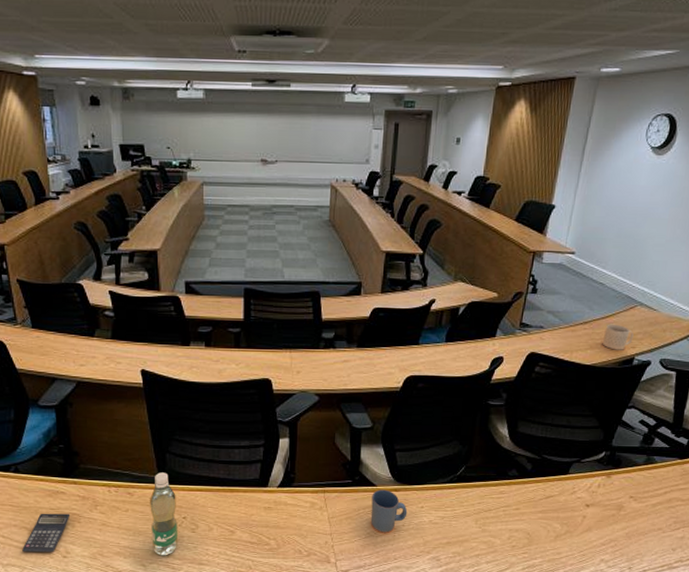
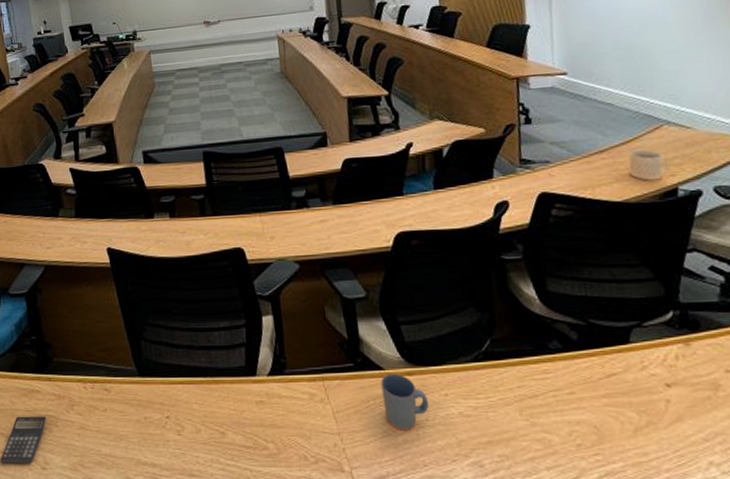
bottle: present [150,472,179,556] -> none [128,363,164,466]

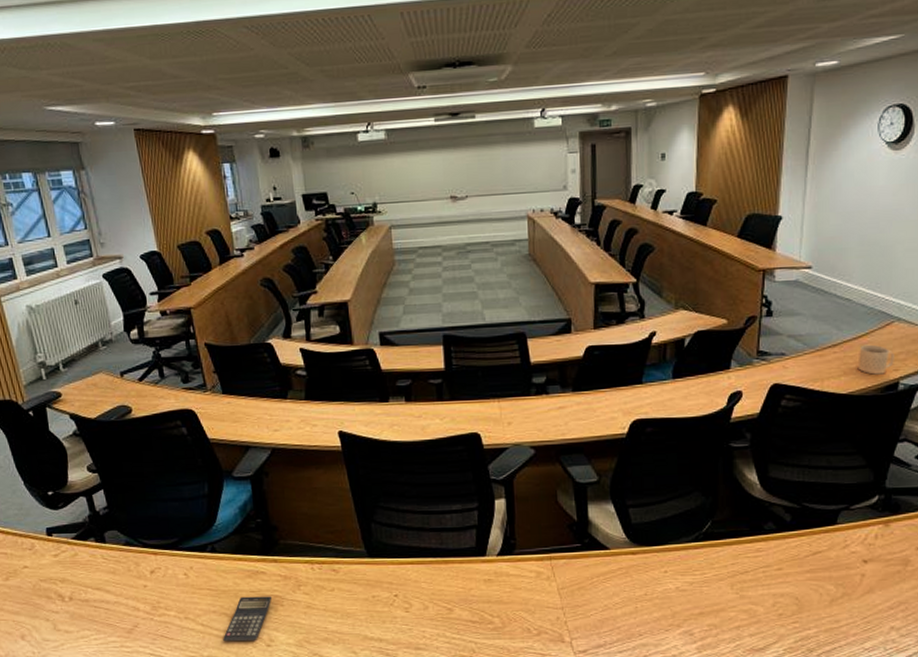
mug: present [380,373,430,430] -> none [605,553,649,604]

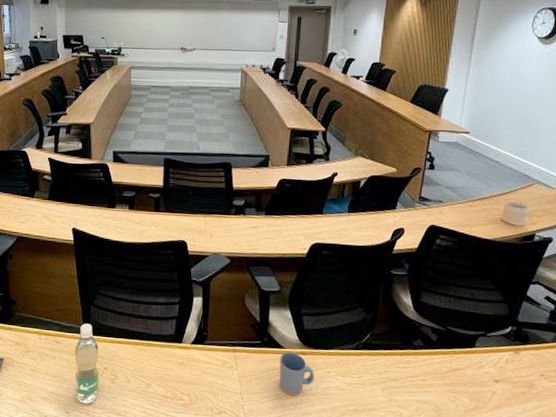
bottle: none [357,544,391,641] -> present [75,323,100,404]
mug: none [605,553,649,604] -> present [279,352,315,396]

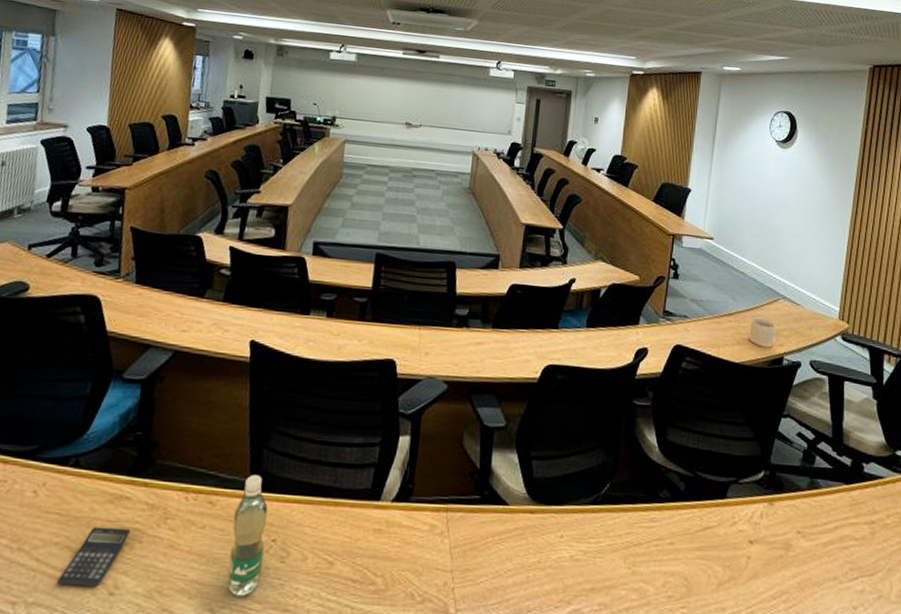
mug: present [279,352,315,396] -> none [500,509,545,572]

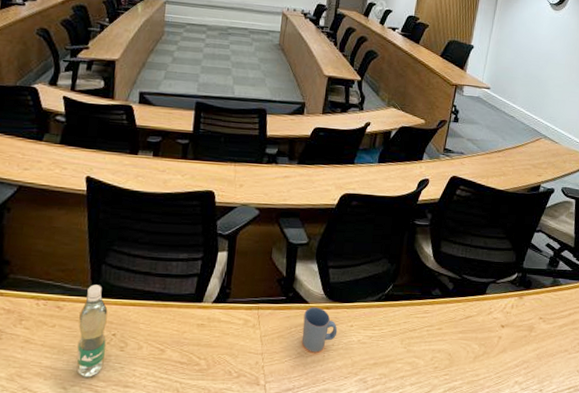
mug: none [500,509,545,572] -> present [301,307,338,353]
mug: present [749,317,780,348] -> none [513,153,540,178]

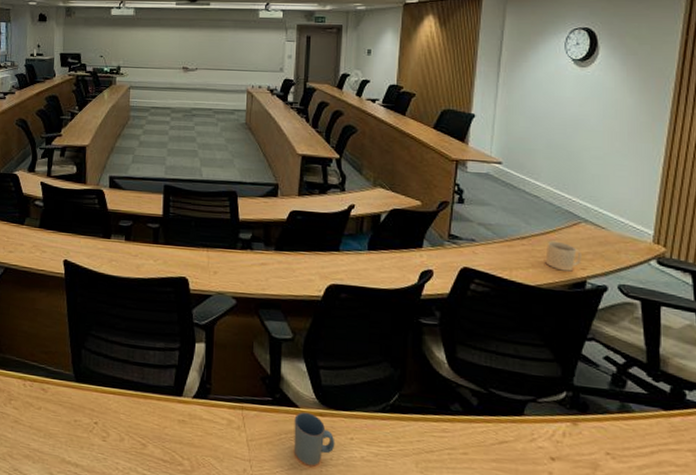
bottle: present [76,285,108,377] -> none [61,369,89,466]
mug: none [513,153,540,178] -> present [545,240,582,272]

